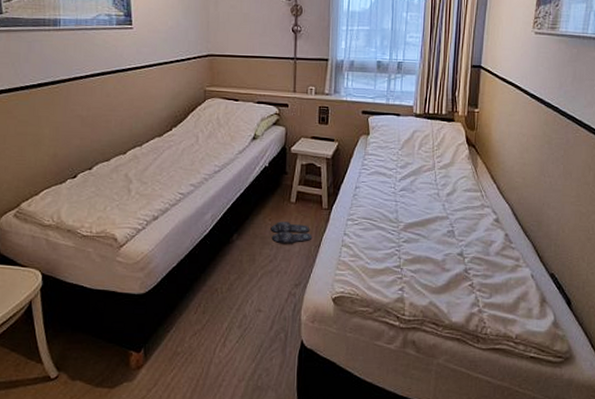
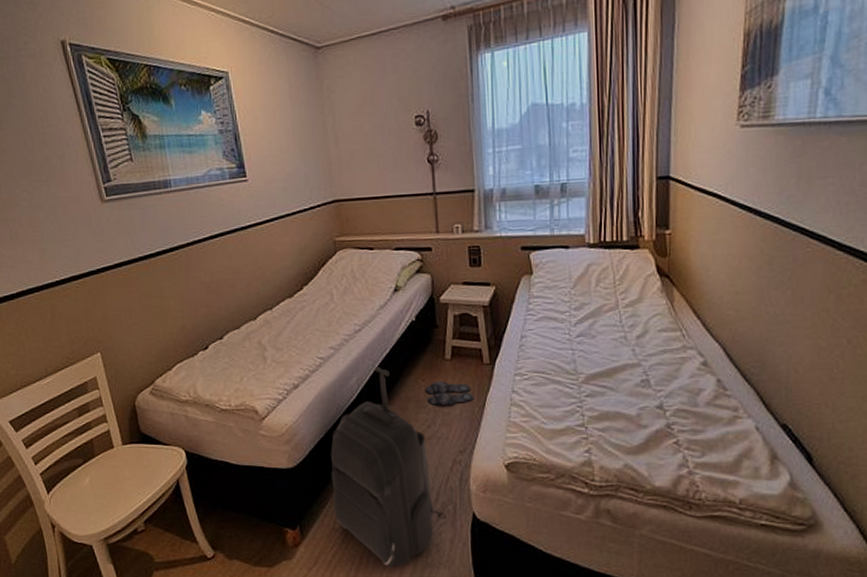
rolling backpack: none [177,205,278,389] -> present [331,367,446,567]

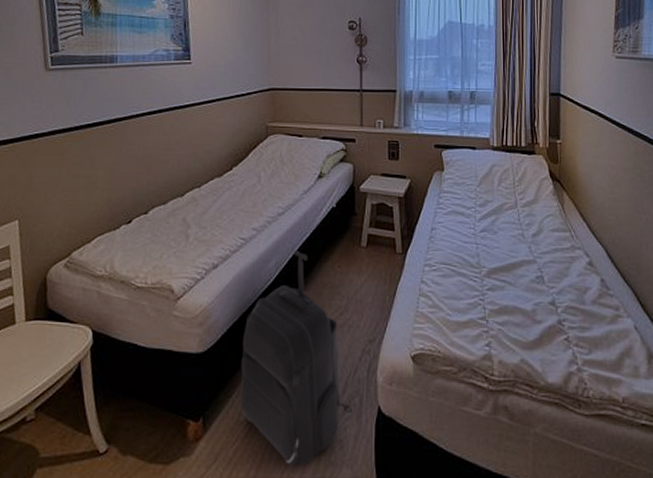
slippers: present [425,381,475,407] -> none [340,268,387,294]

